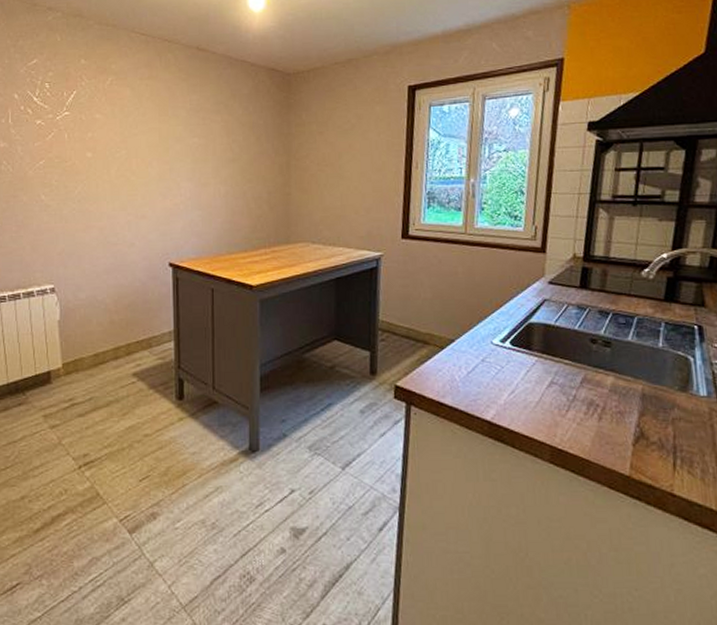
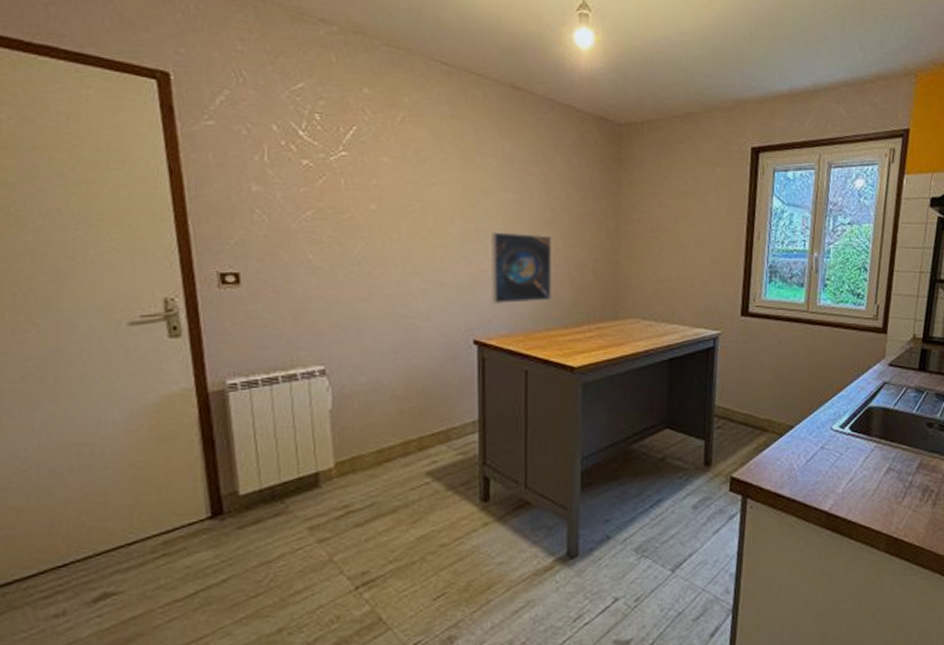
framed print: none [181,171,234,233] -> present [490,232,553,305]

